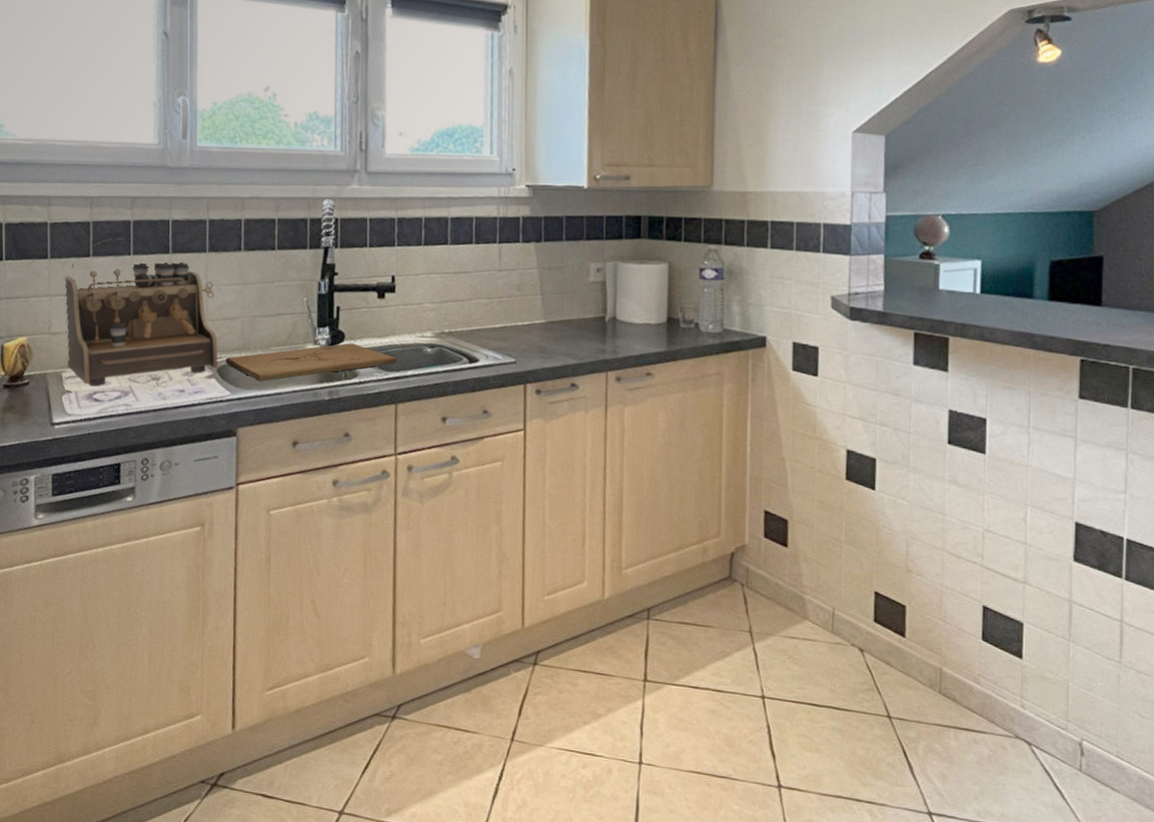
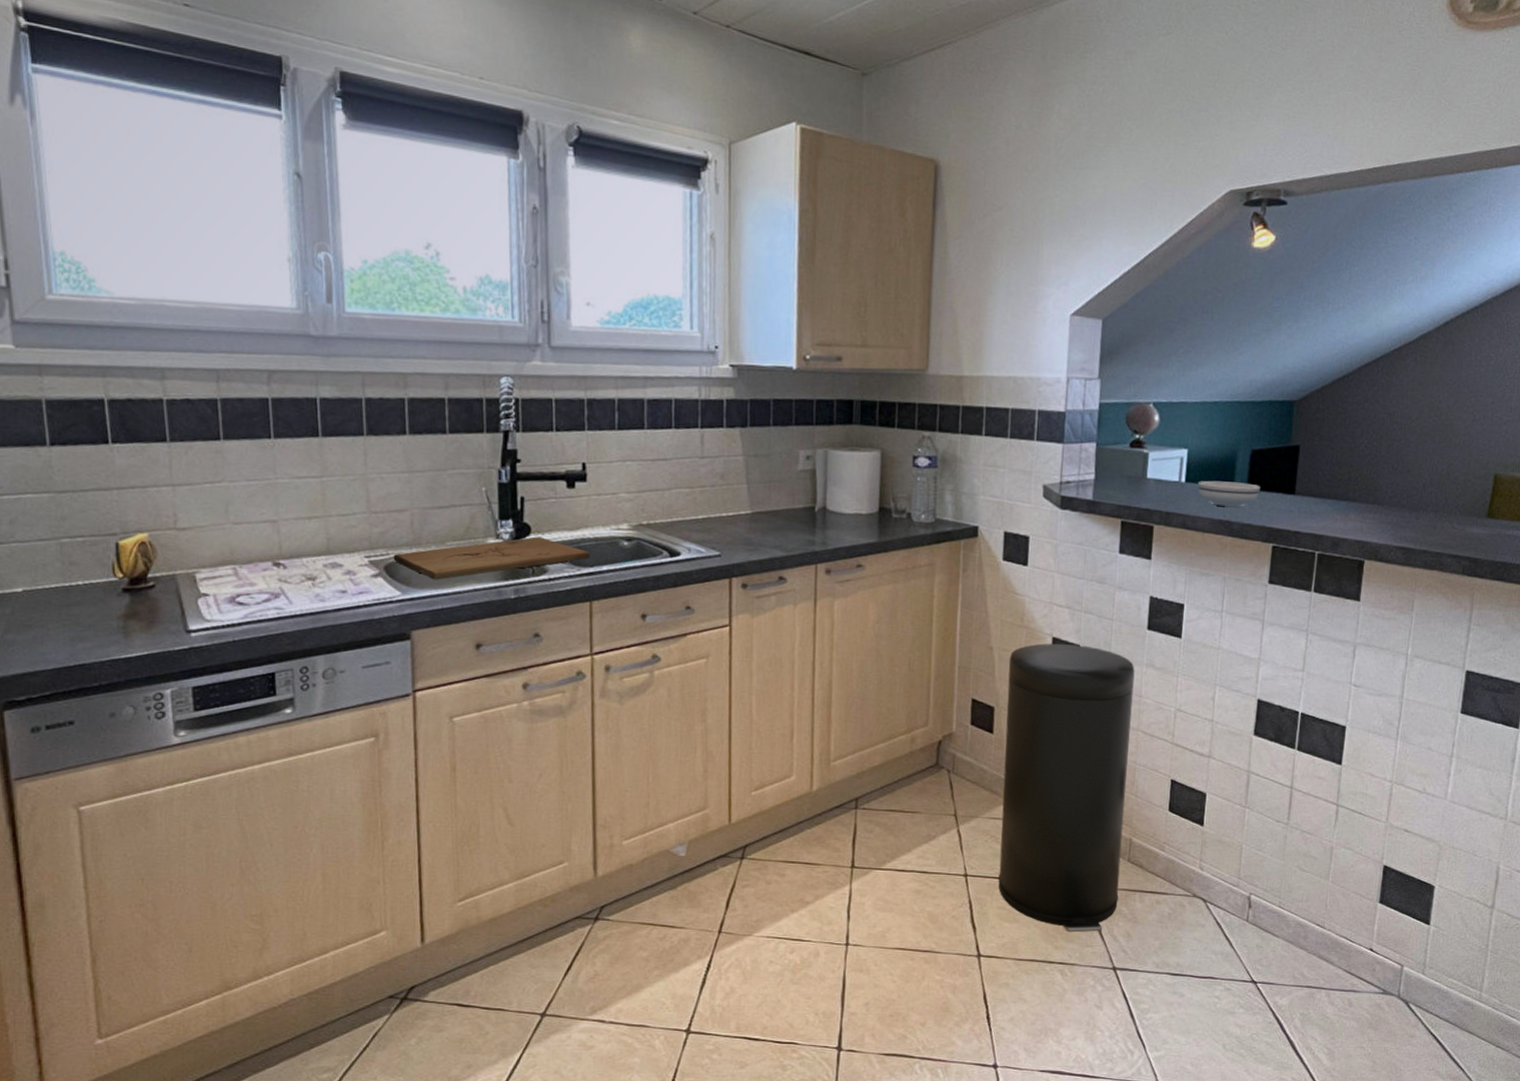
spice rack: present [64,238,219,387] -> none [189,419,386,589]
pedal bin: none [798,455,937,770] -> present [998,643,1135,933]
bowl: none [993,291,1063,320] -> present [1197,480,1261,508]

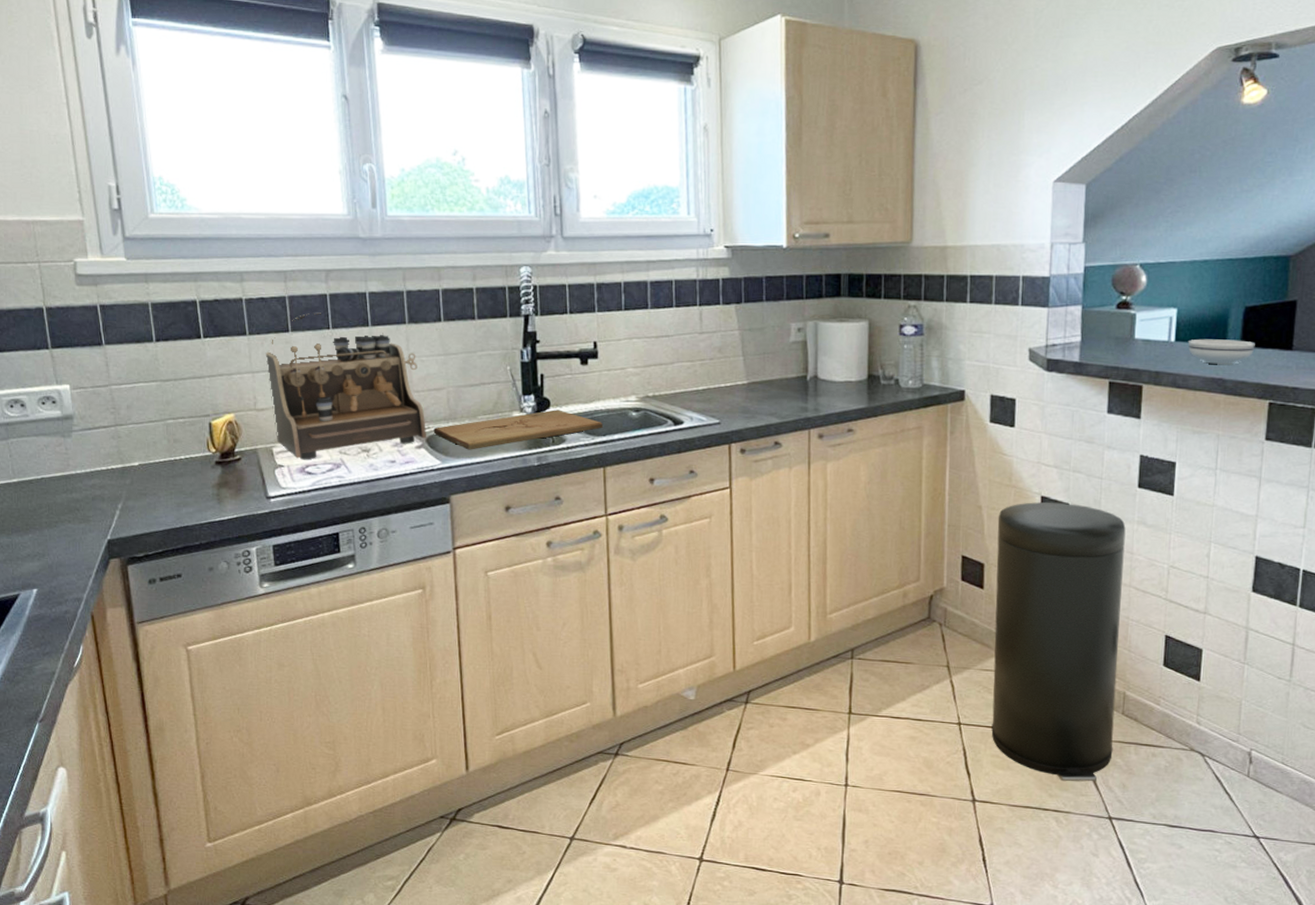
spice rack: none [189,419,386,589] -> present [265,312,427,460]

